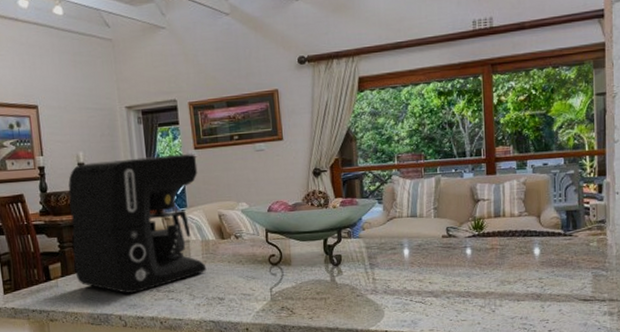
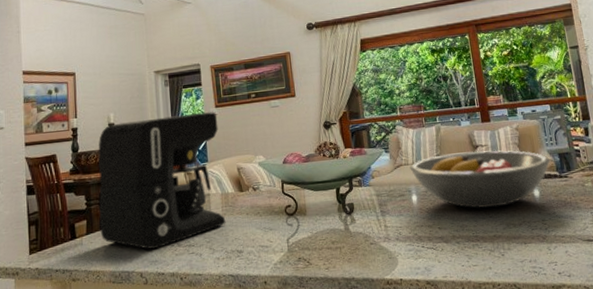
fruit bowl: none [404,205,557,265] -> present [410,150,551,209]

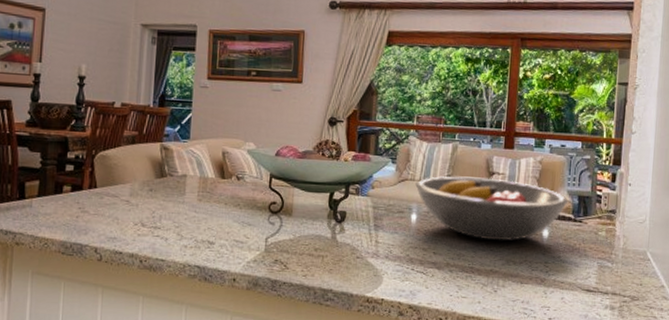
coffee maker: present [98,112,226,250] -> none [54,77,208,226]

